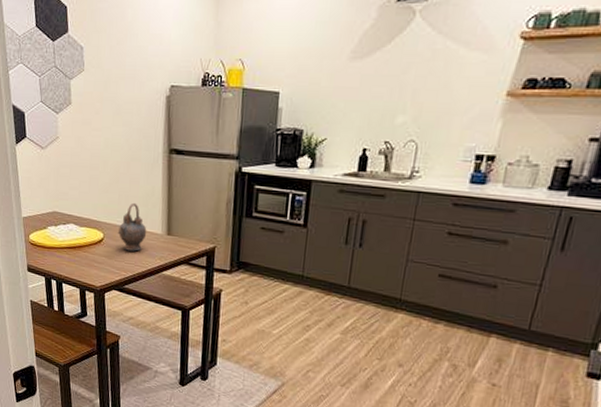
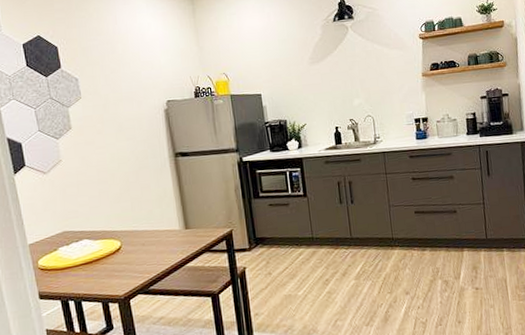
teapot: present [117,202,147,252] -> none [135,206,165,253]

